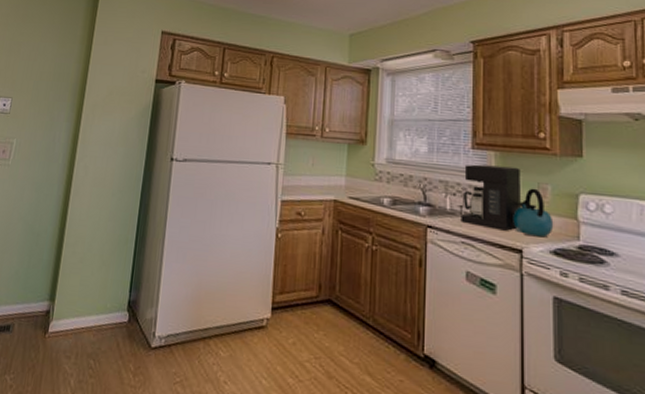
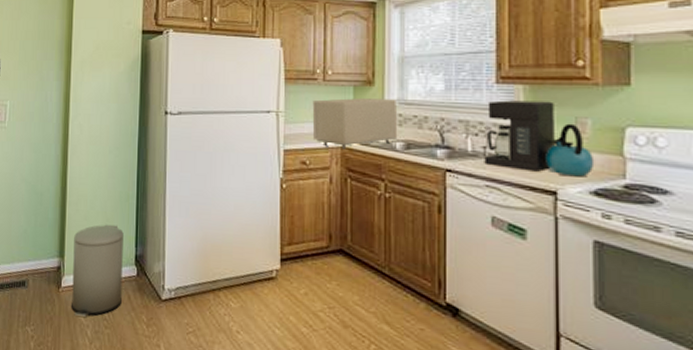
pedal bin: none [56,267,119,366] -> present [72,224,124,318]
microwave: none [309,154,386,203] -> present [312,98,398,149]

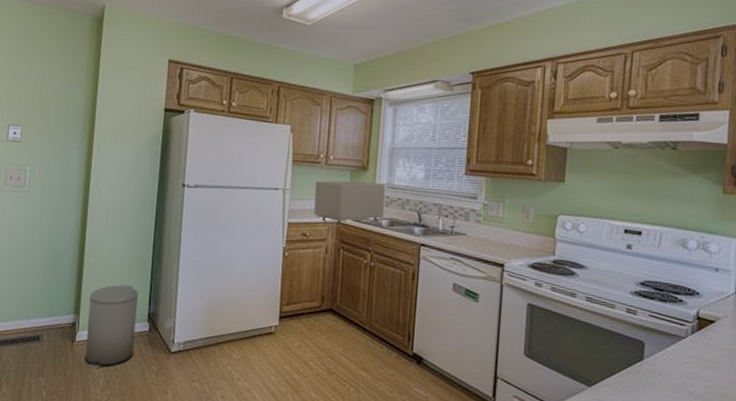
coffee maker: present [484,100,555,173] -> none [451,189,508,249]
kettle: present [545,123,595,177] -> none [497,210,534,254]

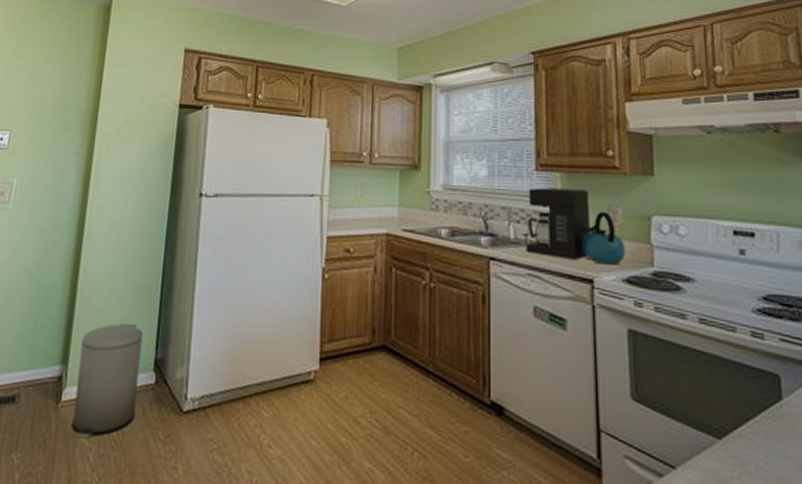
microwave: present [314,180,385,224] -> none [357,182,443,236]
coffee maker: none [451,189,508,249] -> present [526,187,590,261]
kettle: none [497,210,534,254] -> present [582,211,626,265]

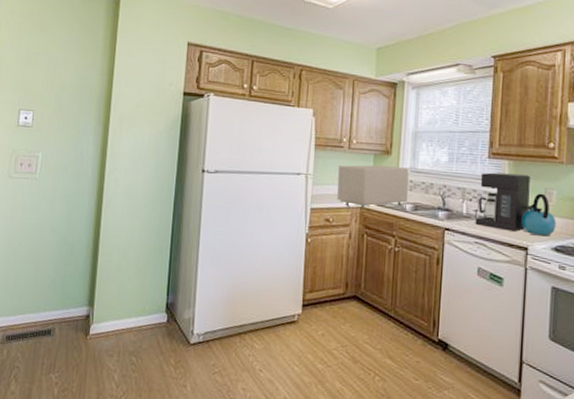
pedal bin: present [72,322,143,439] -> none [99,274,156,363]
microwave: none [357,182,443,236] -> present [337,165,409,209]

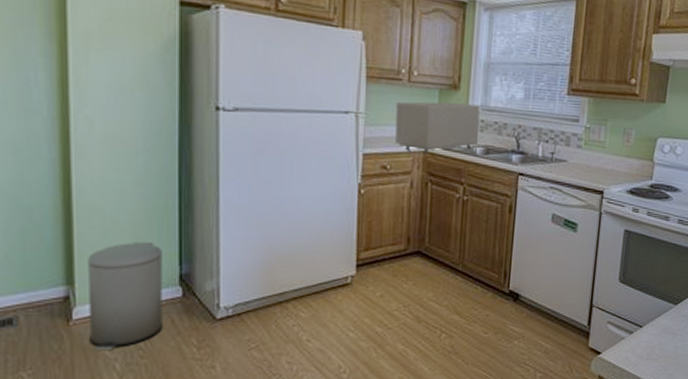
pedal bin: none [99,274,156,363] -> present [88,241,162,351]
coffee maker: present [475,172,531,233] -> none [551,111,610,176]
kettle: present [521,193,557,237] -> none [598,133,633,179]

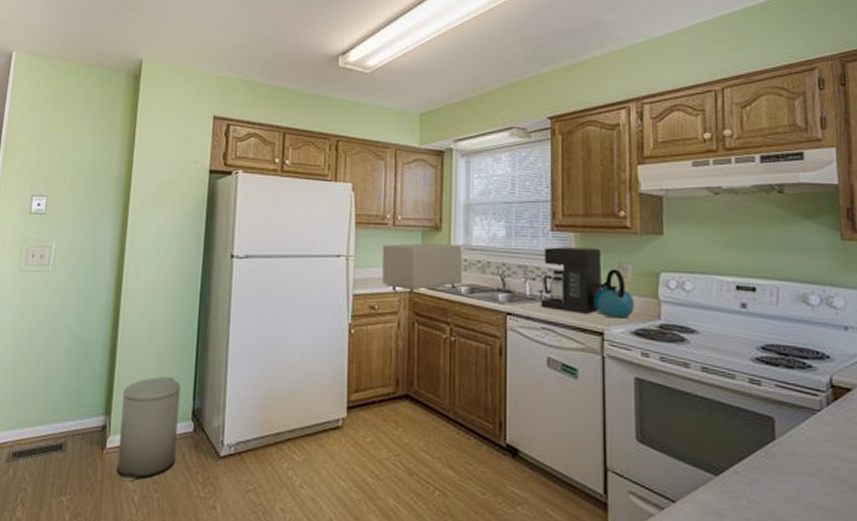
coffee maker: none [551,111,610,176] -> present [541,247,601,315]
kettle: none [598,133,633,179] -> present [594,268,635,319]

